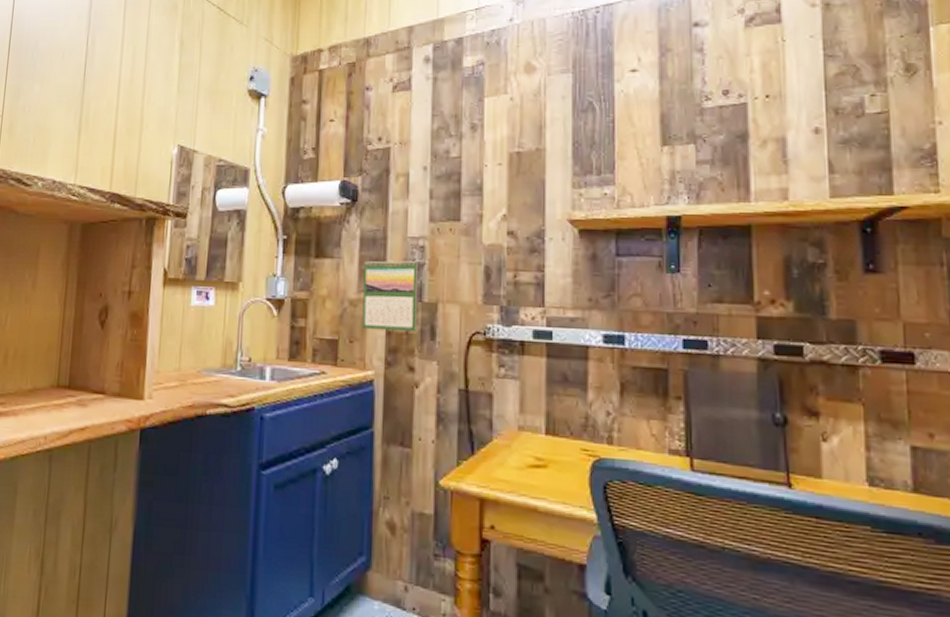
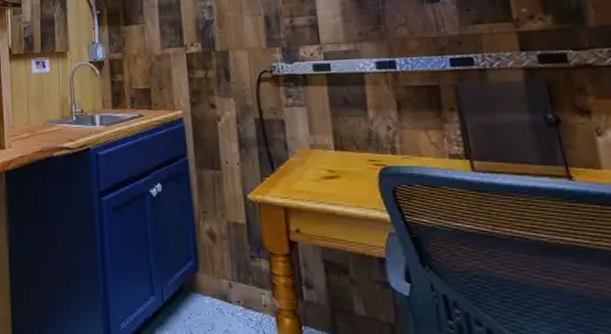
calendar: present [362,260,418,332] -> none [164,19,214,78]

